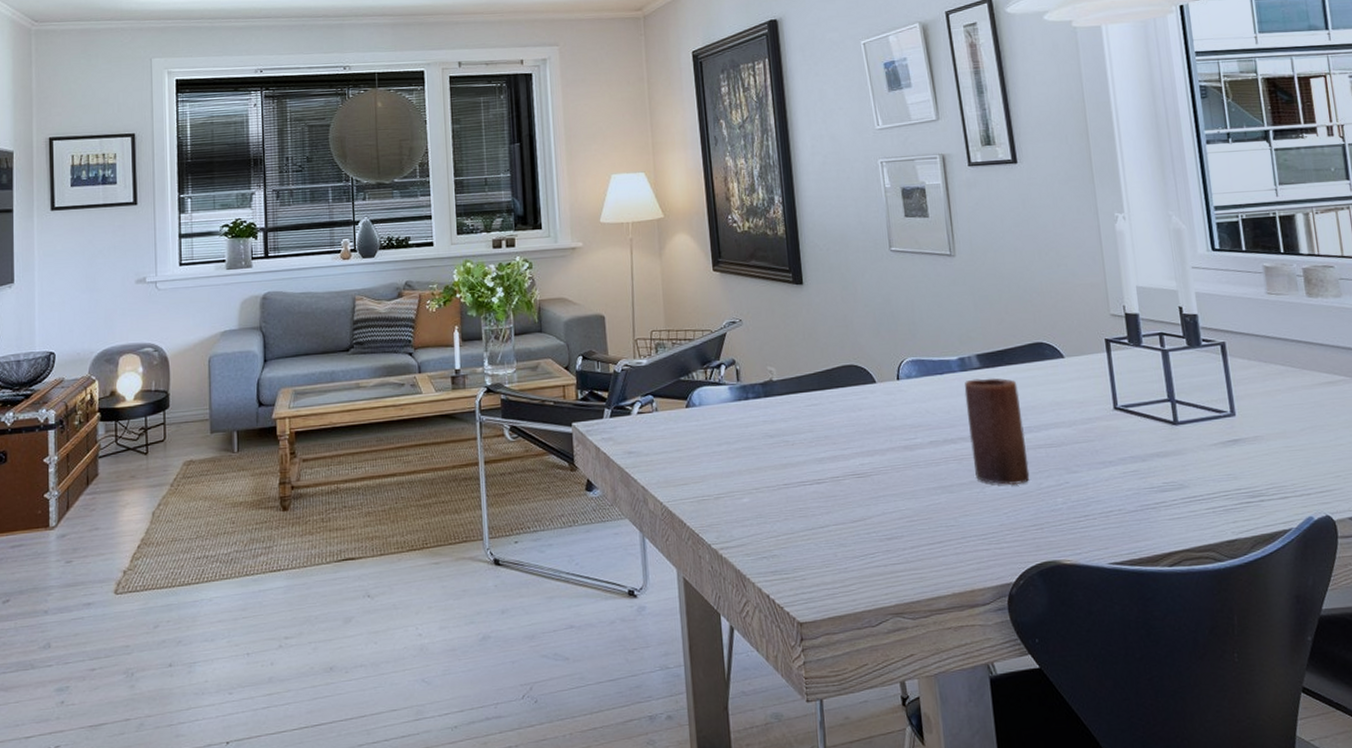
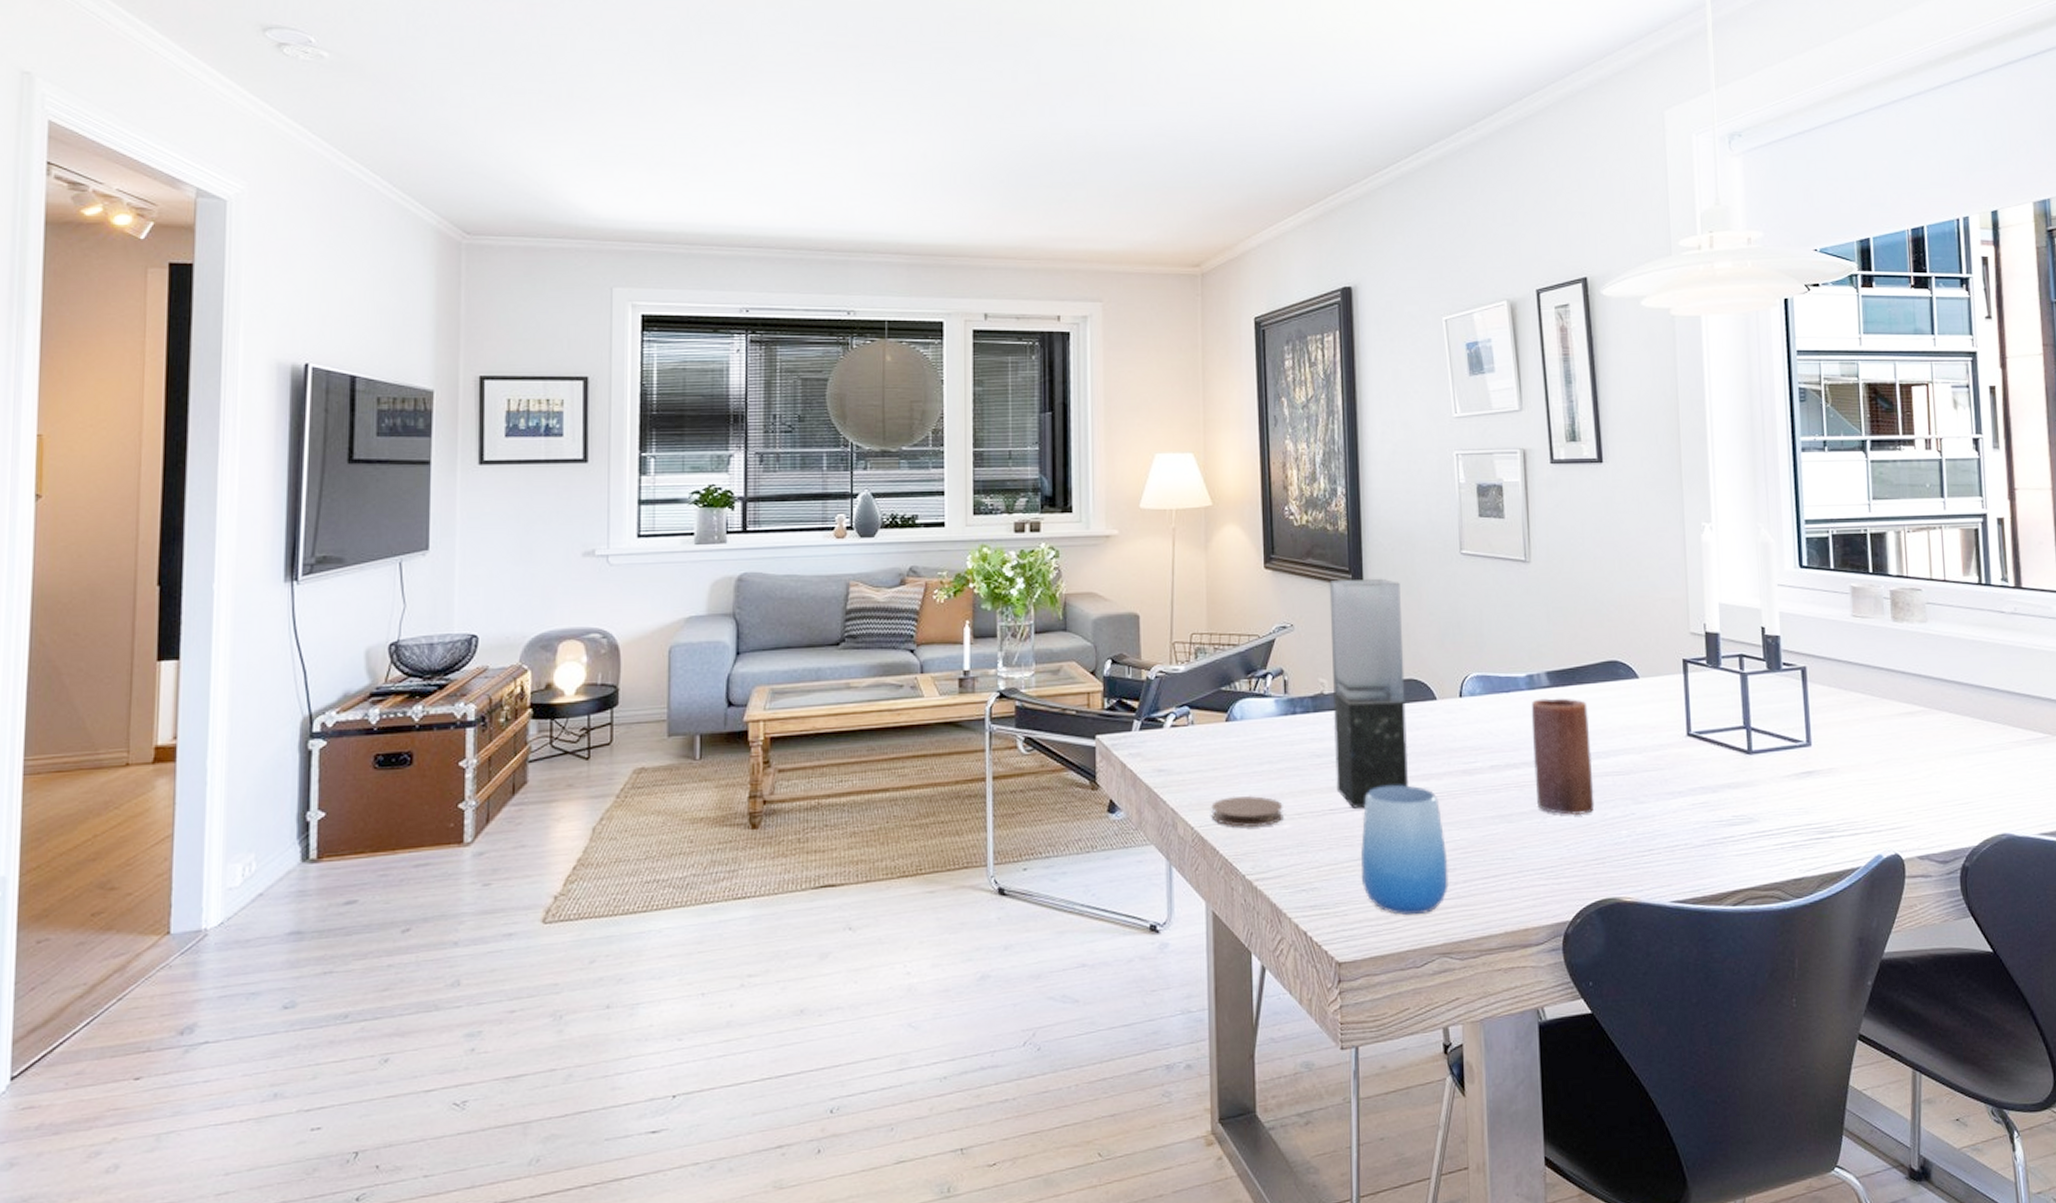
coaster: none [677,473,743,502] -> present [1211,795,1283,828]
vase: none [772,275,854,483] -> present [1329,578,1409,808]
cup: none [814,461,898,579] -> present [1361,785,1449,915]

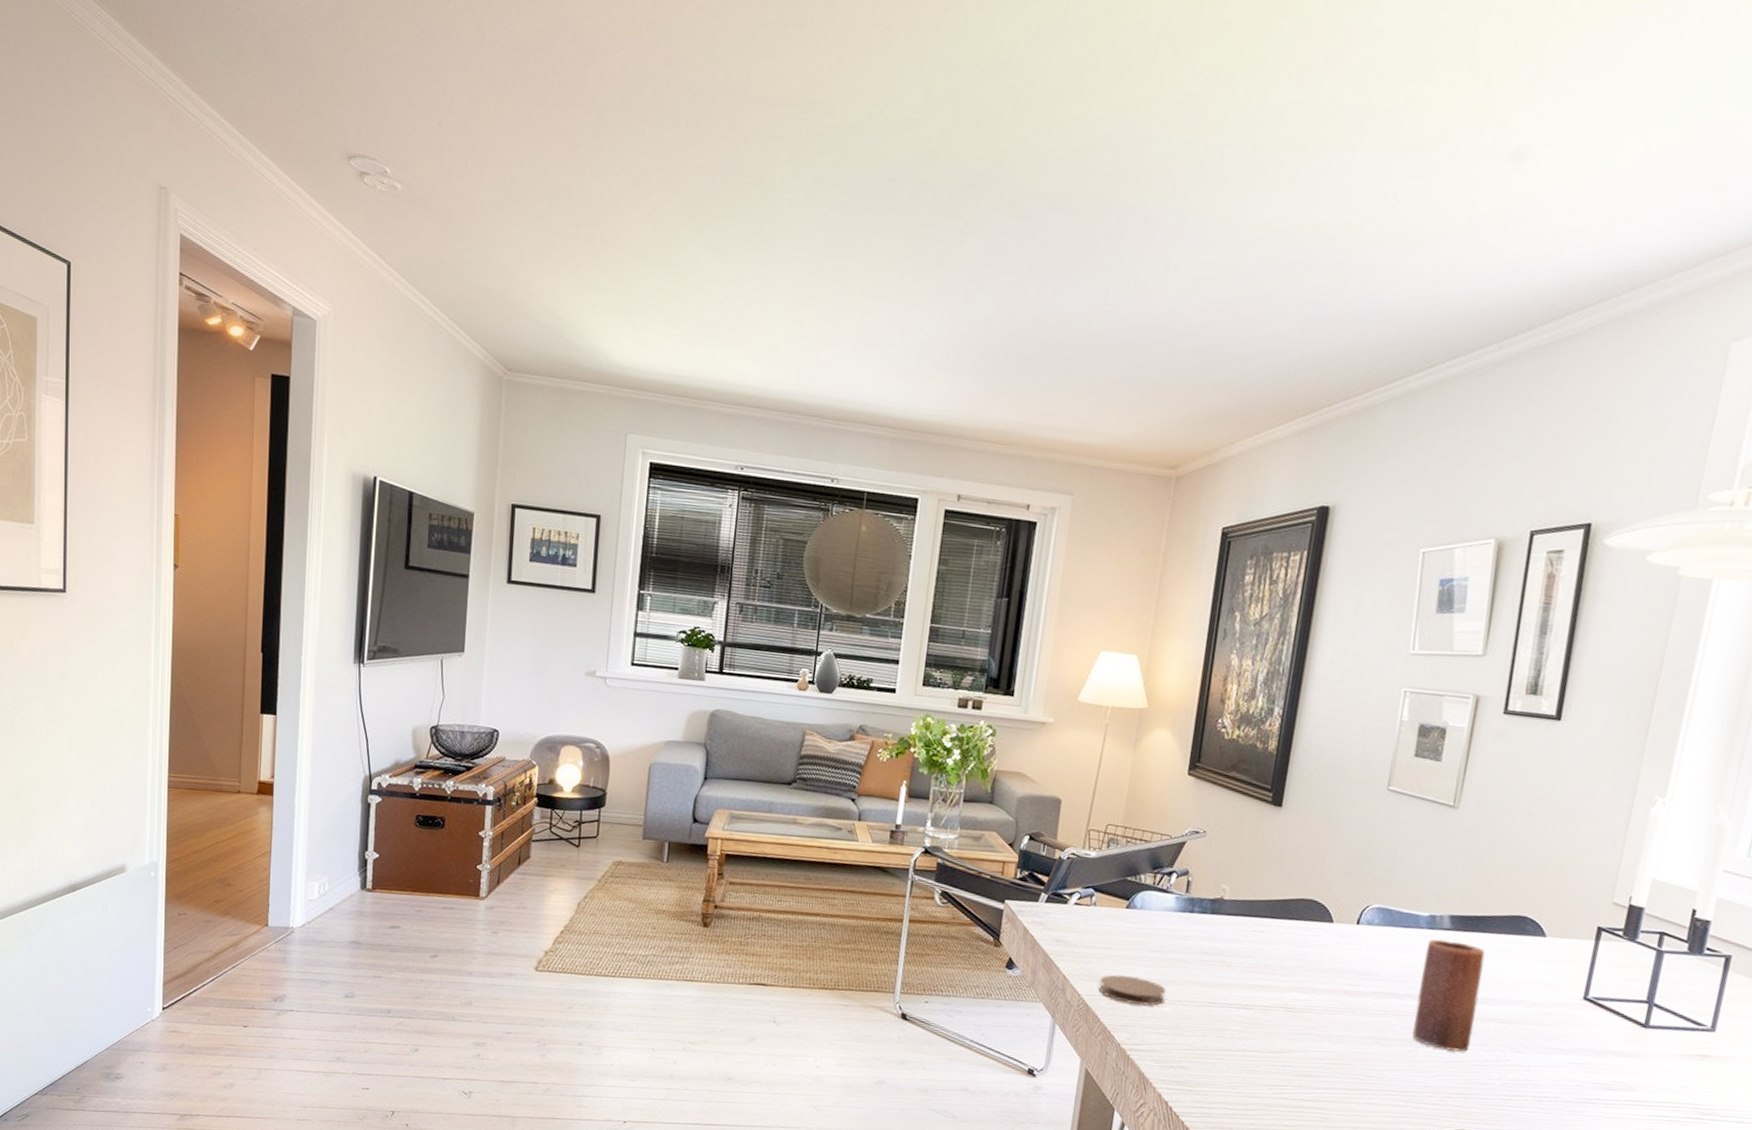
vase: present [1329,578,1409,808] -> none [1219,796,1320,1007]
cup: present [1361,785,1449,915] -> none [1227,990,1316,1109]

